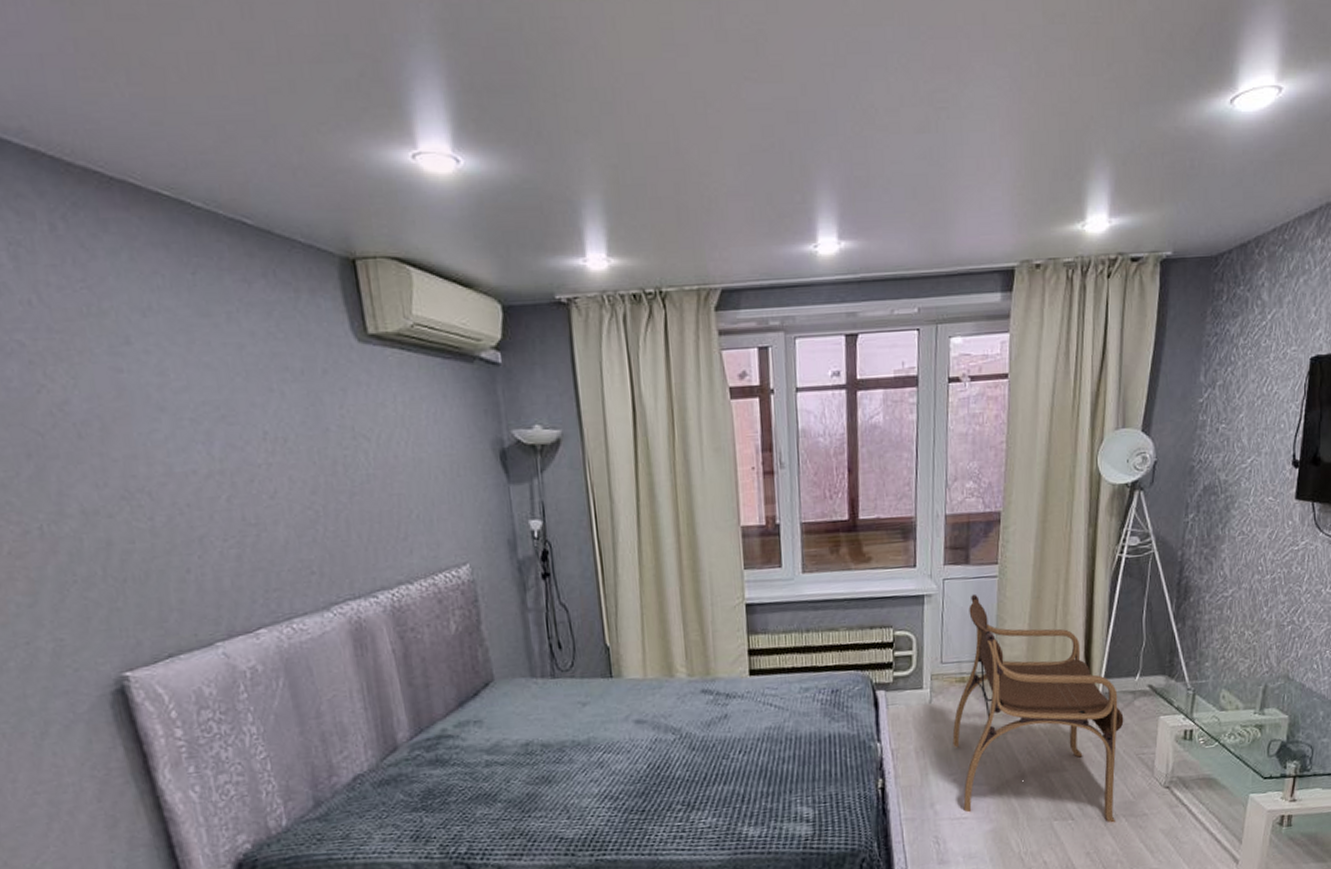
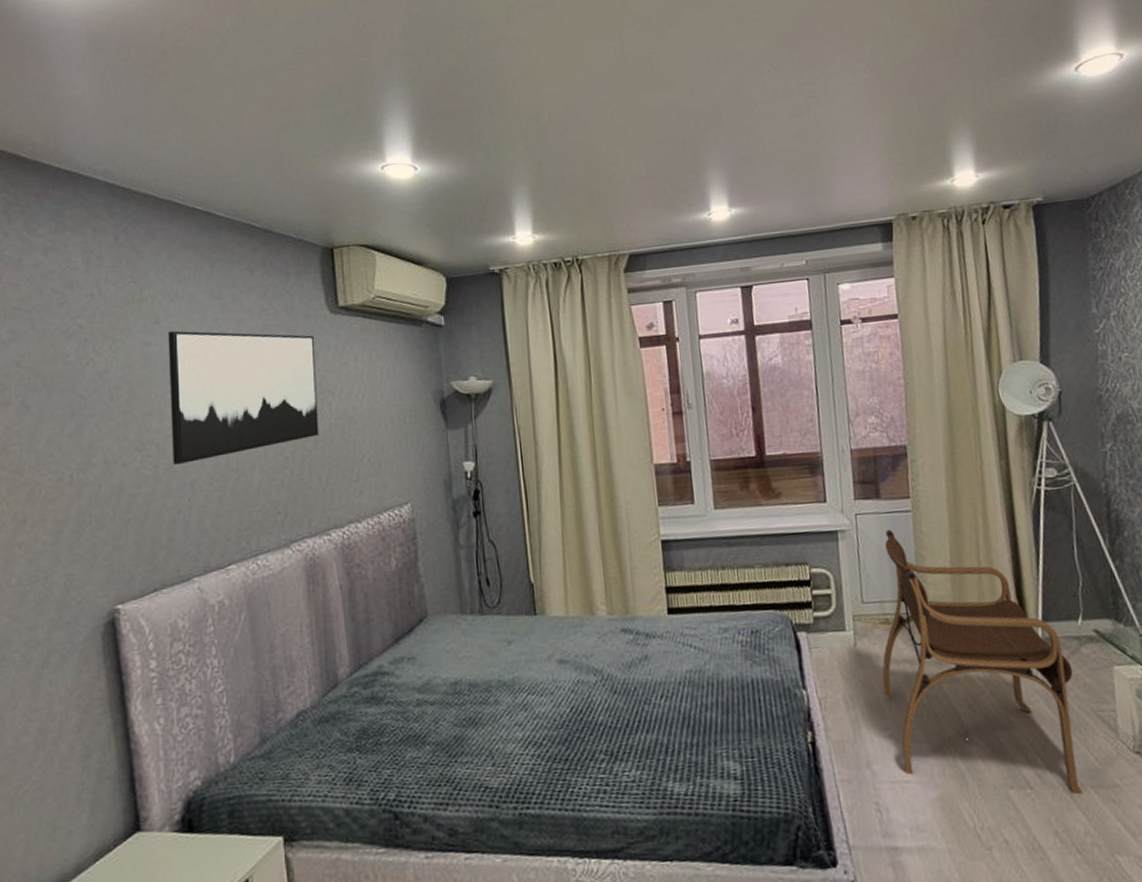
wall art: none [144,355,355,518] -> present [168,330,319,466]

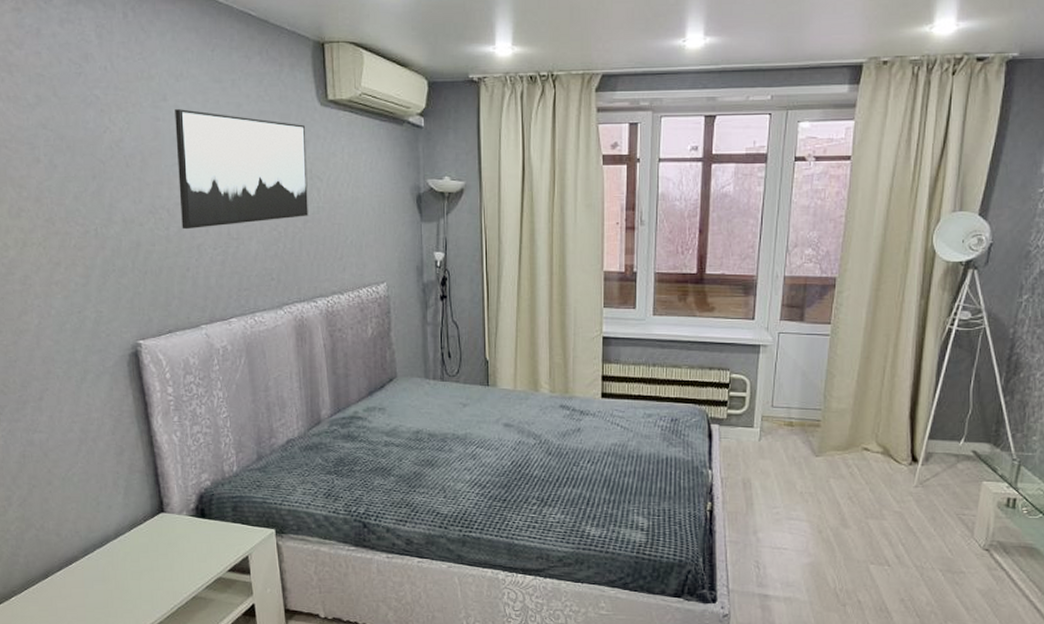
armchair: present [882,529,1084,795] -> none [778,348,946,575]

